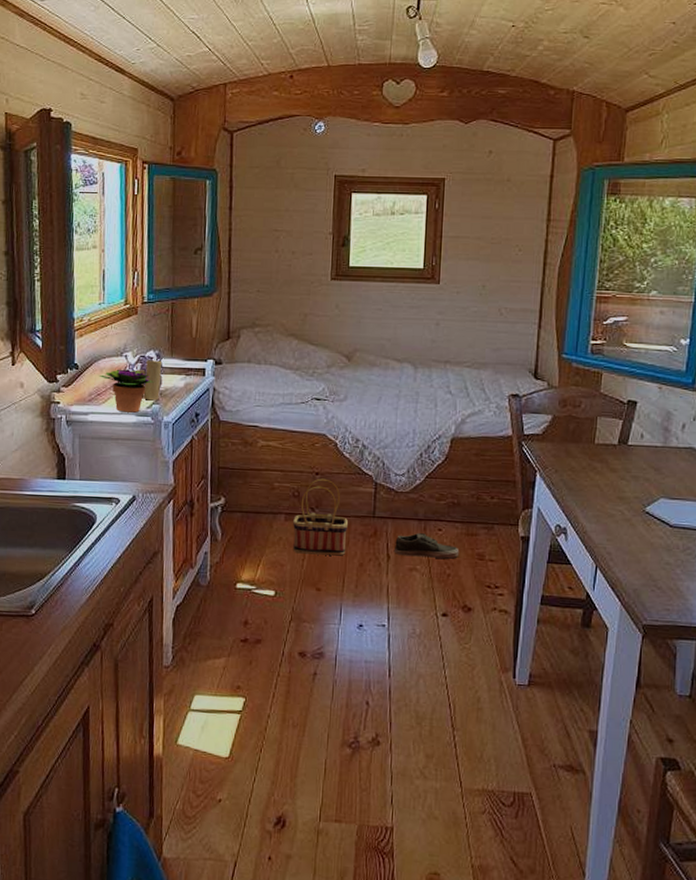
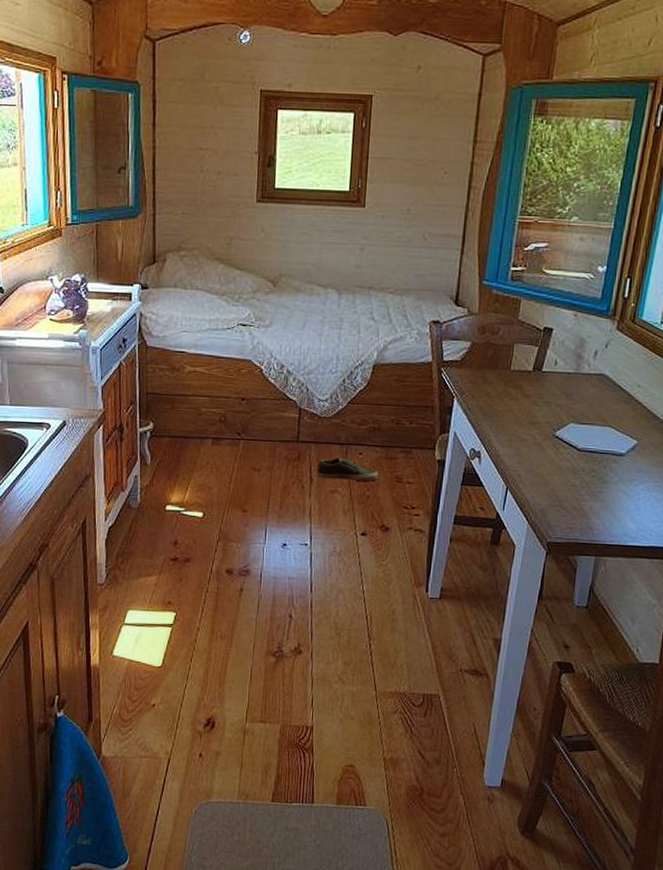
potted flower: present [100,369,154,413] -> none [26,293,80,338]
candle: present [136,355,162,401] -> none [62,279,88,326]
basket: present [293,478,348,556] -> none [220,404,273,479]

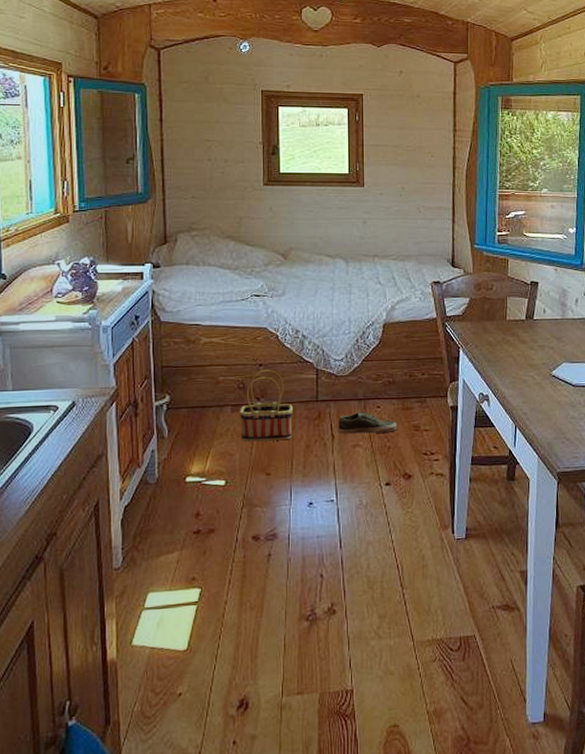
basket: none [220,404,273,479] -> present [240,369,293,442]

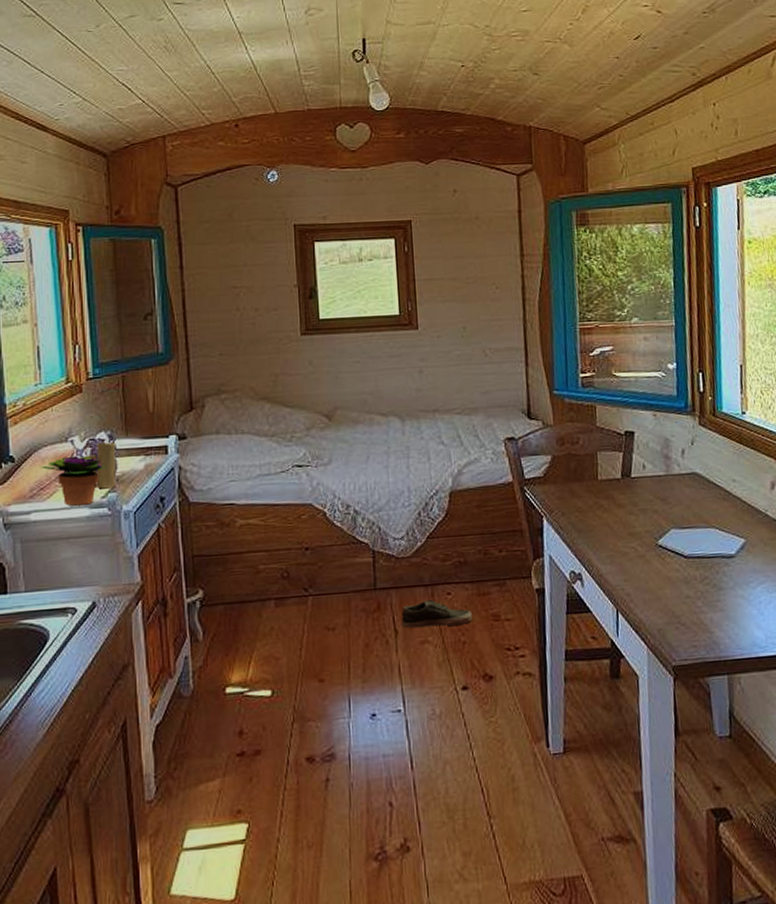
potted flower: none [30,277,90,319] -> present [42,456,108,506]
candle: none [70,262,98,306] -> present [85,436,116,489]
basket: present [240,369,293,442] -> none [285,553,348,643]

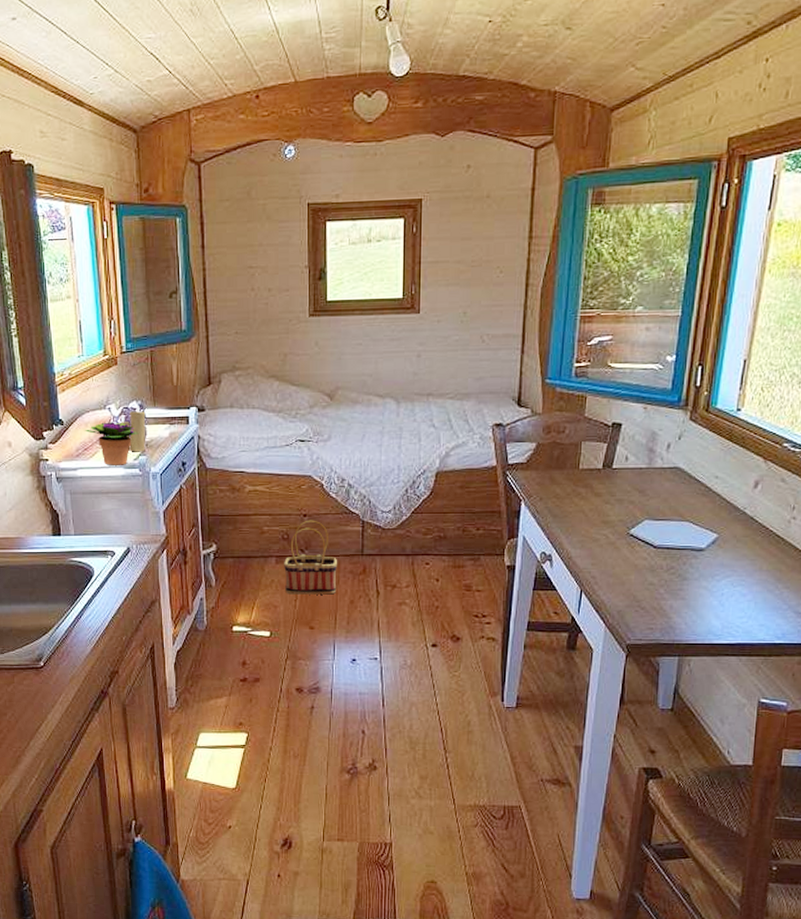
basket: none [285,553,348,643] -> present [284,520,337,595]
shoe: present [401,600,473,629] -> none [383,568,447,591]

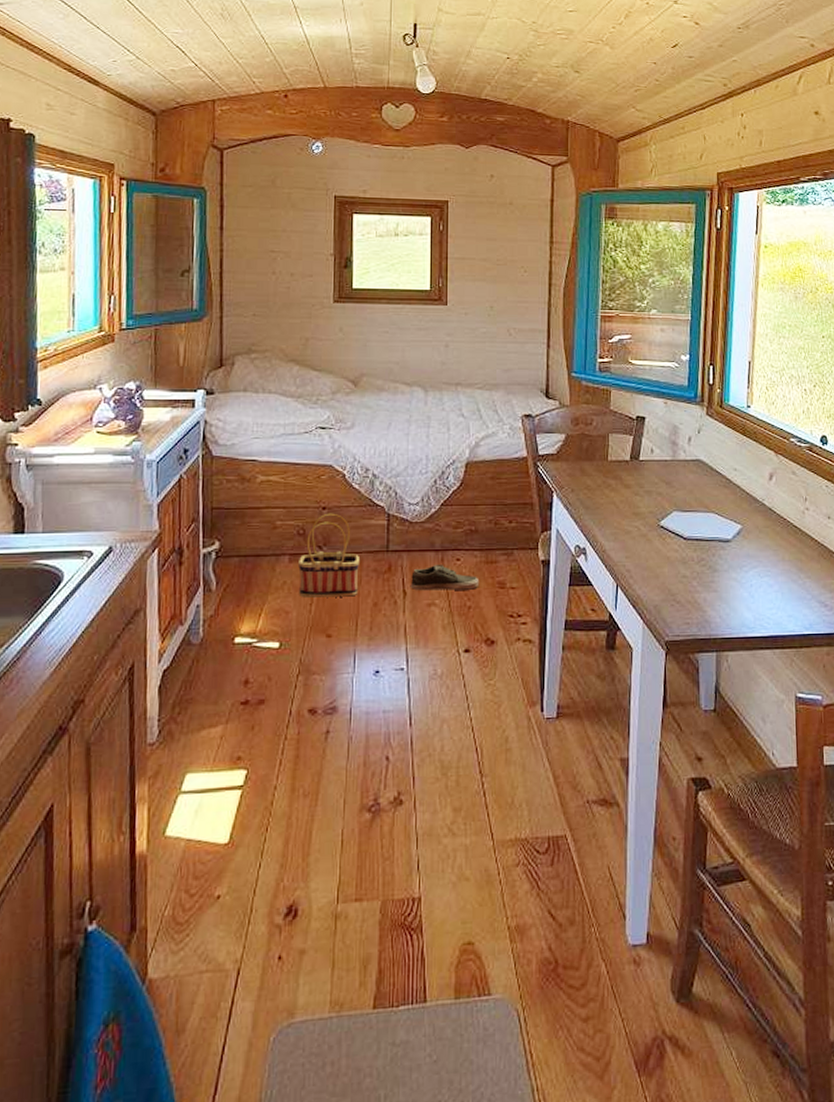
potted flower: present [85,422,139,465] -> none [68,403,134,452]
candle: present [120,406,146,452] -> none [112,387,144,437]
shoe: none [383,568,447,591] -> present [410,565,480,591]

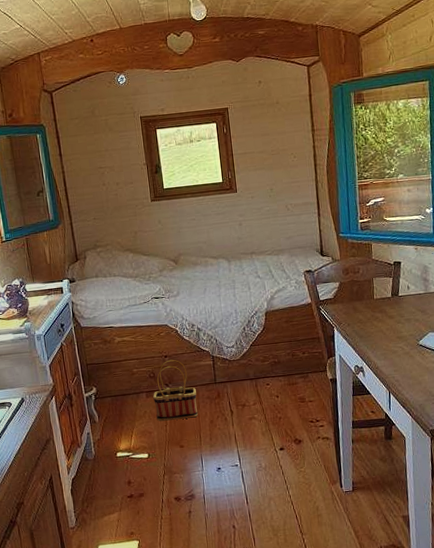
shoe: present [410,565,480,591] -> none [235,389,286,409]

